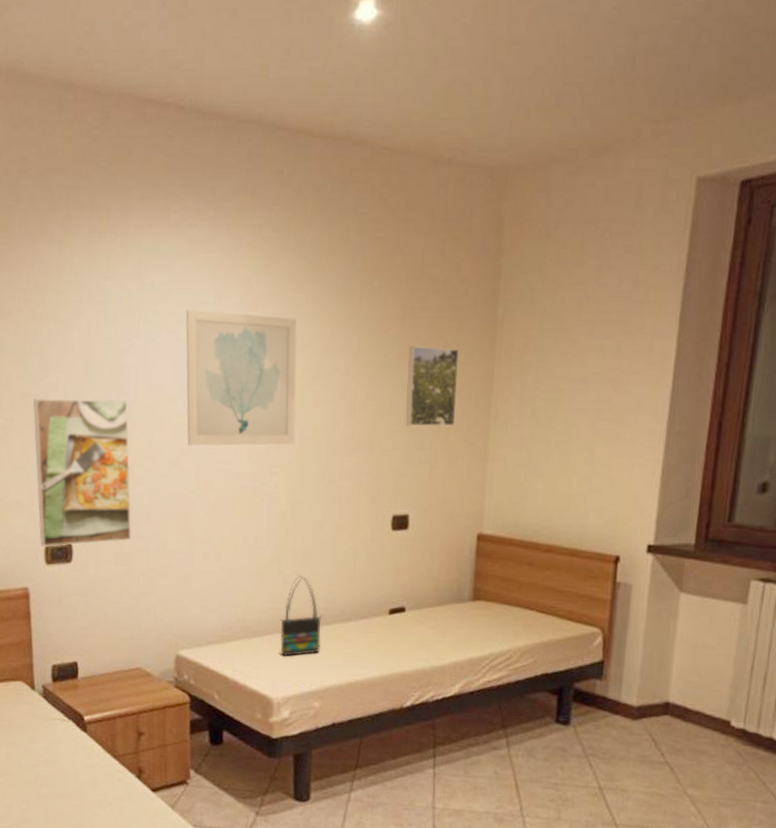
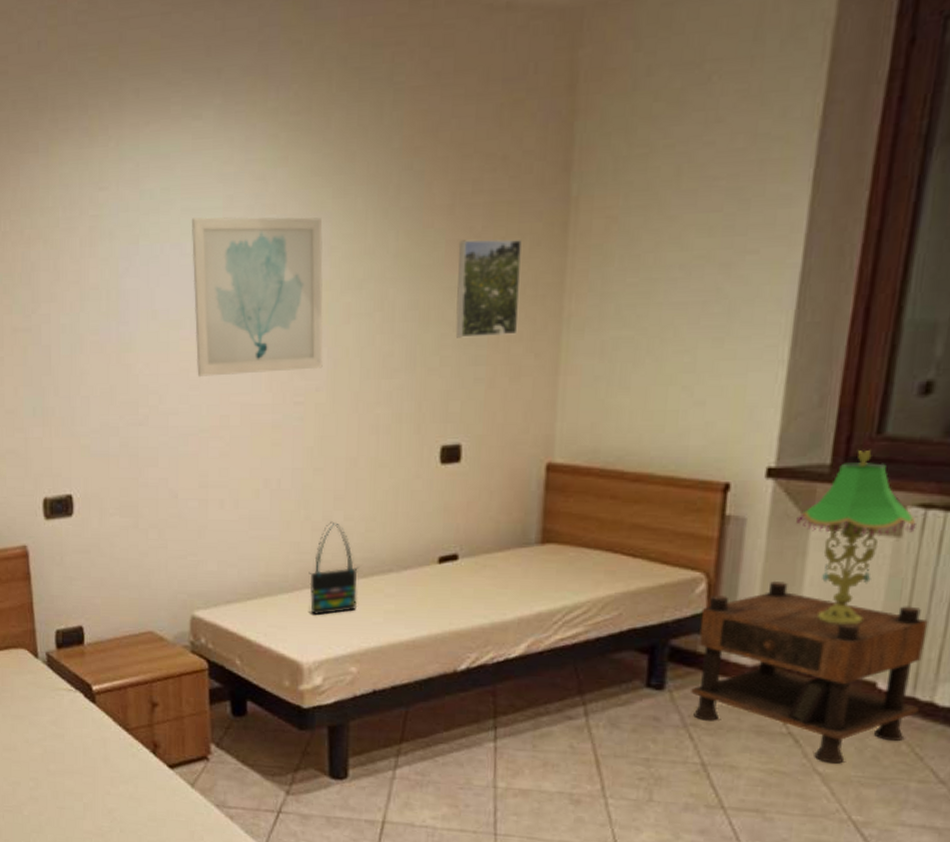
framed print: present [32,399,132,547] -> none [24,328,137,500]
nightstand: none [590,636,768,787] -> present [691,580,928,764]
table lamp: none [670,534,758,674] -> present [796,450,916,625]

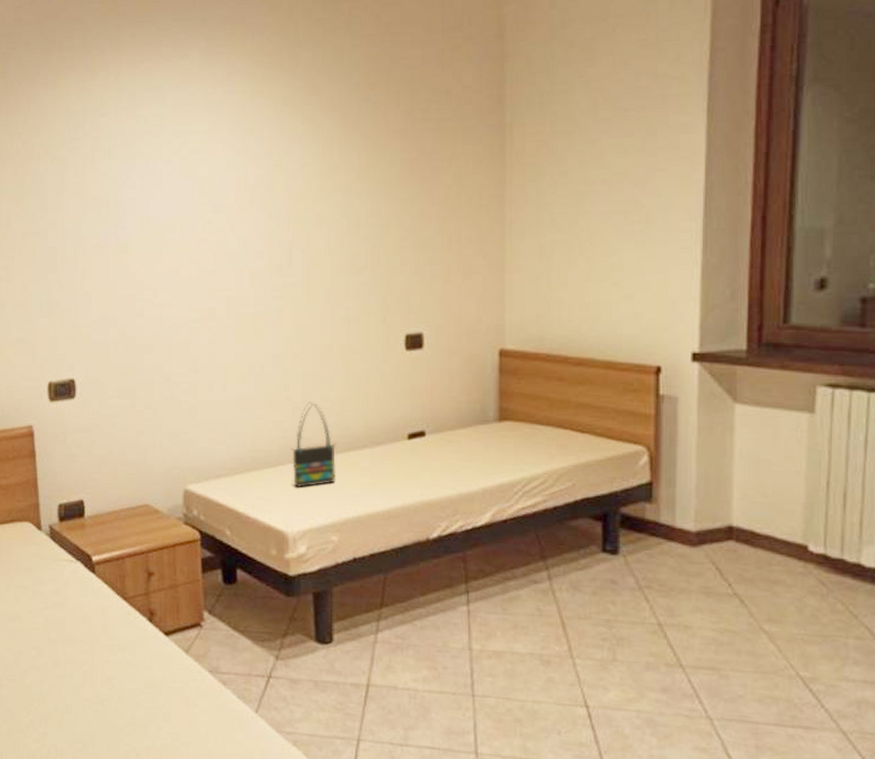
wall art: present [192,216,324,378] -> none [181,138,298,275]
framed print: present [455,238,522,338] -> none [412,158,467,241]
nightstand: present [691,580,928,764] -> none [643,453,848,622]
table lamp: present [796,450,916,625] -> none [722,337,826,493]

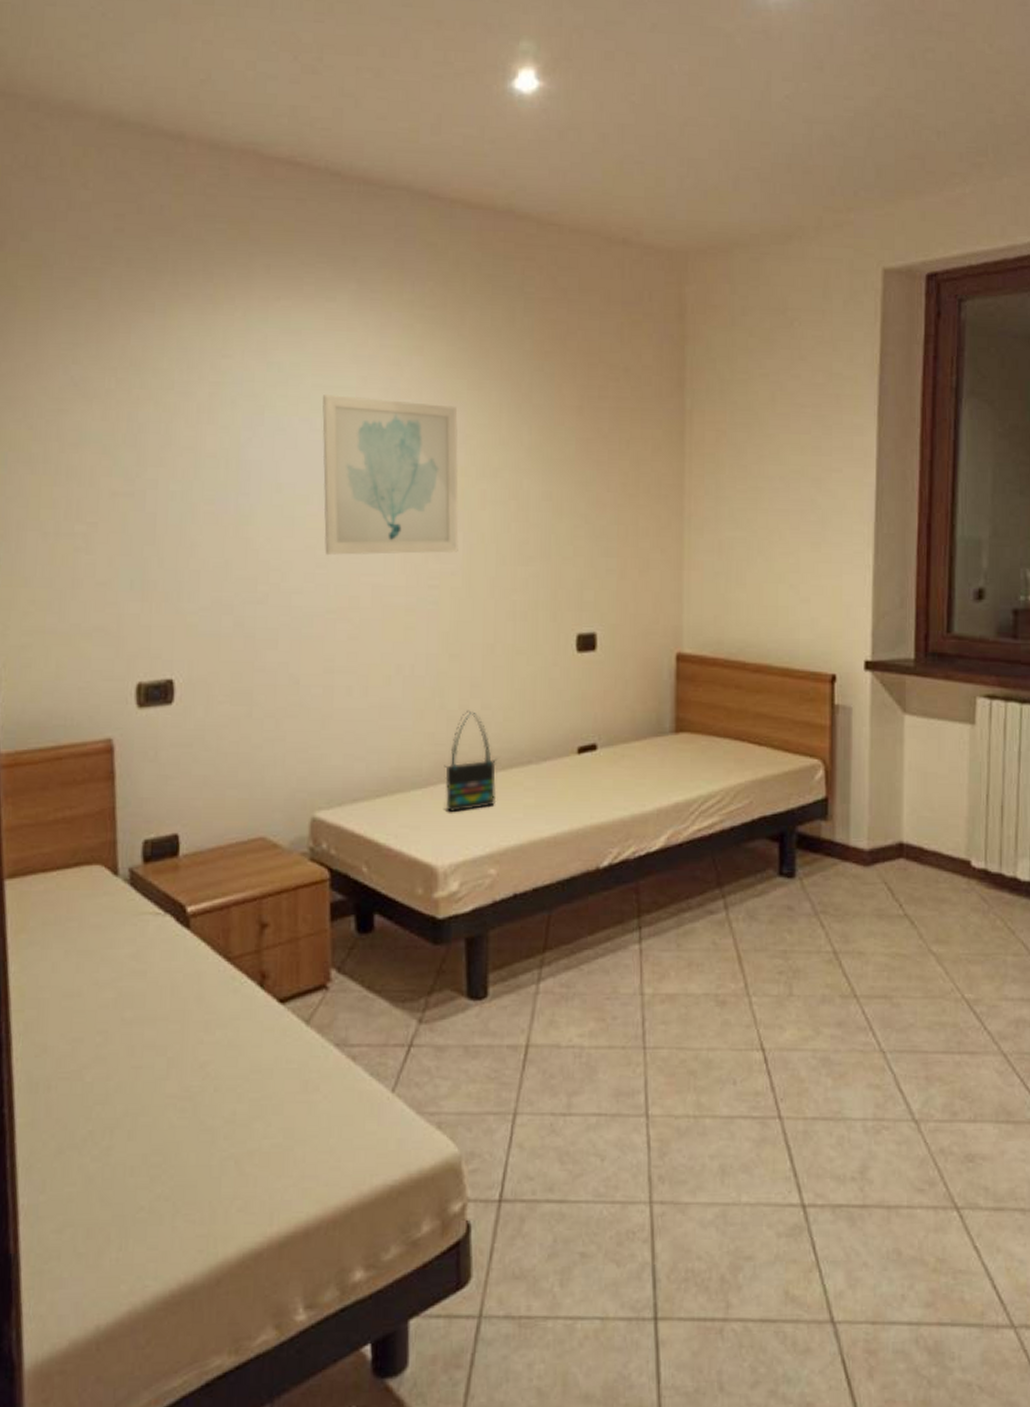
wall art: none [181,138,298,275] -> present [322,395,459,556]

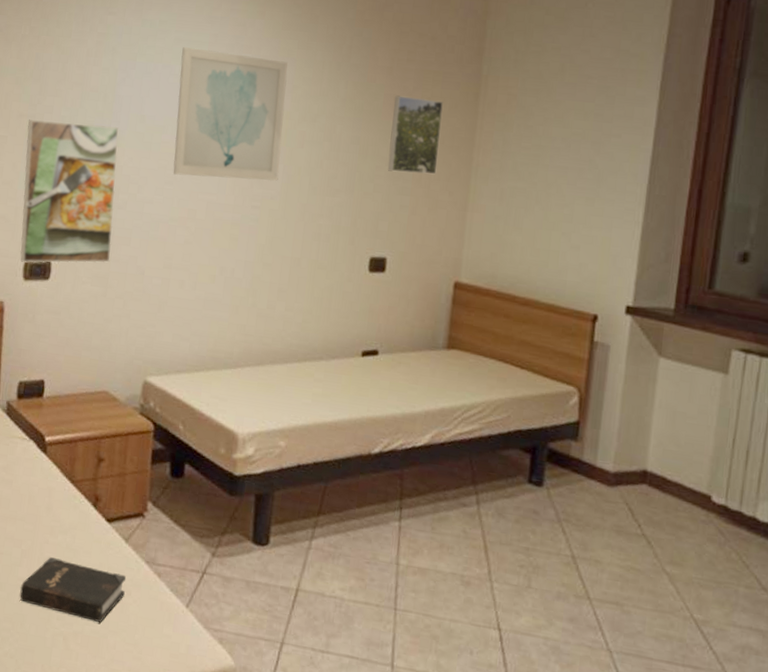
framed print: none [124,499,254,685] -> present [20,119,119,263]
hardback book: none [169,1061,312,1132] -> present [20,557,126,623]
tote bag: present [444,710,498,812] -> none [249,310,295,392]
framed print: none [587,439,645,530] -> present [388,95,443,175]

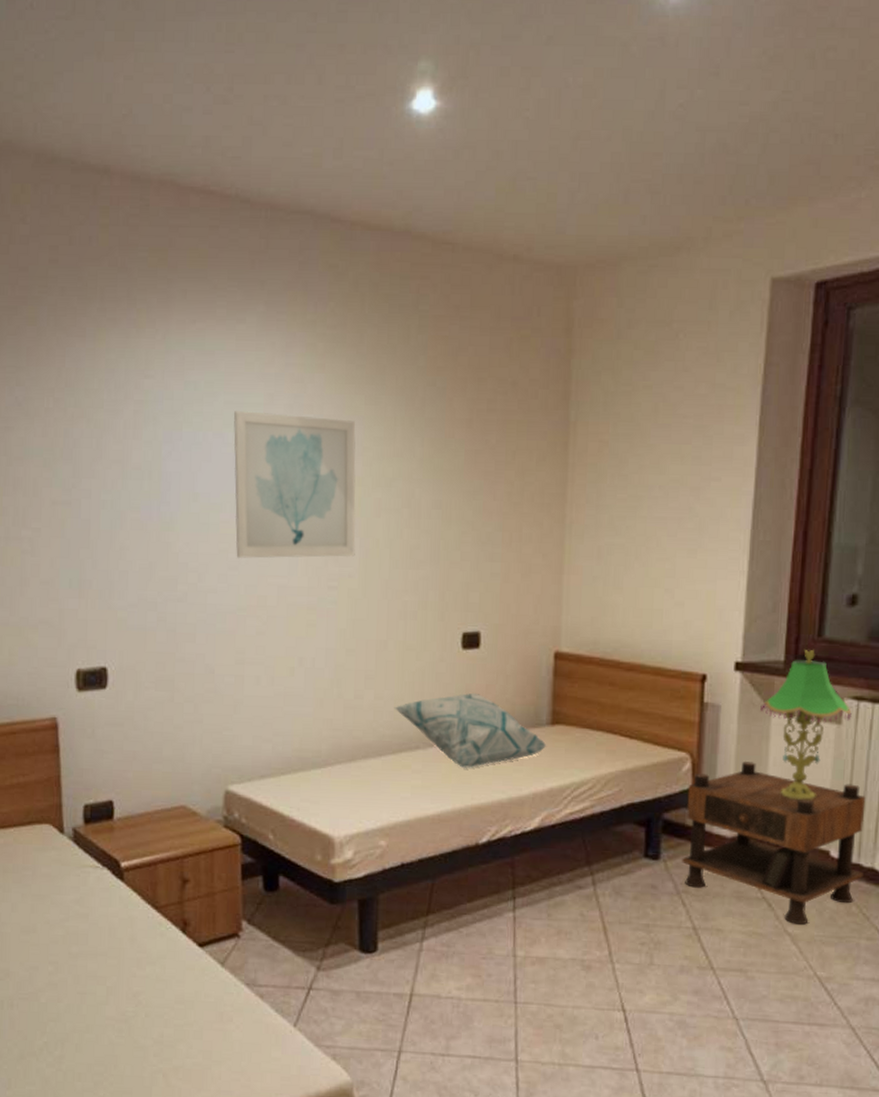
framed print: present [20,119,119,263] -> none [62,507,175,671]
hardback book: present [20,557,126,623] -> none [109,991,226,1054]
decorative pillow: none [302,313,442,383] -> present [394,693,547,769]
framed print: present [388,95,443,175] -> none [474,451,530,537]
nightstand: none [564,400,750,565] -> present [682,760,866,925]
table lamp: none [648,300,739,445] -> present [760,650,852,800]

